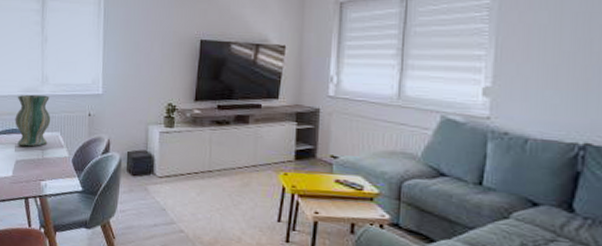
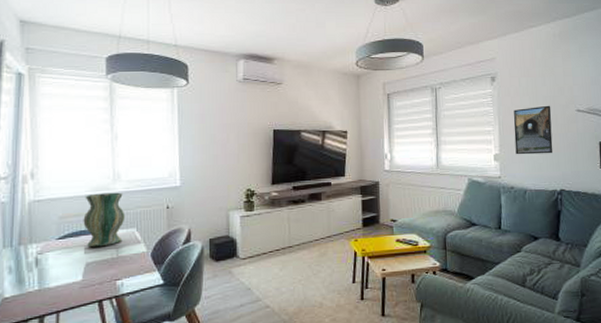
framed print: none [517,24,584,93] -> present [513,105,553,155]

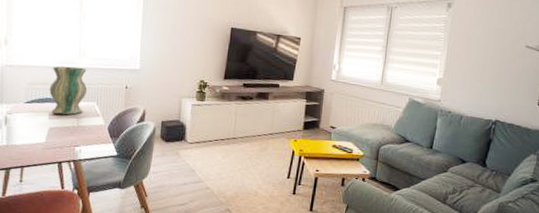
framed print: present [513,105,553,155] -> none [459,37,502,85]

